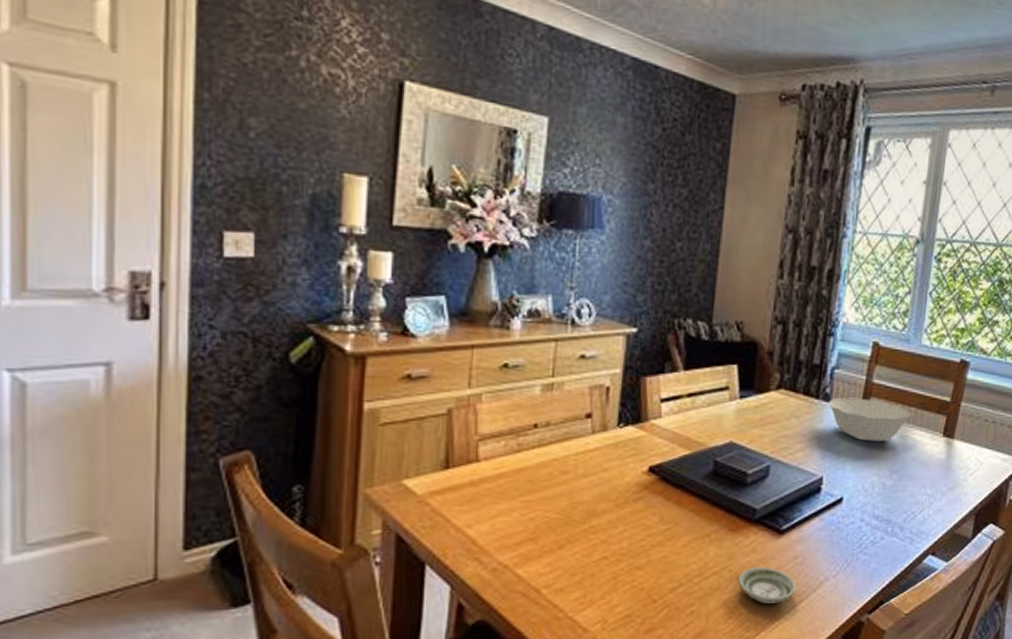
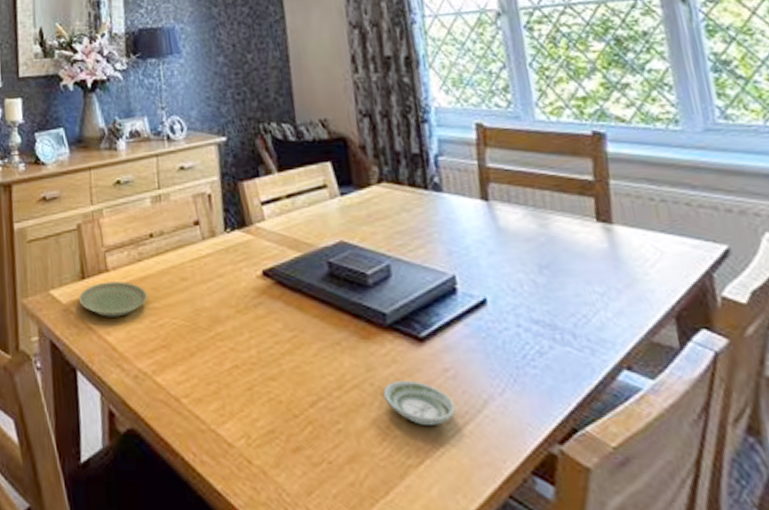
plate: none [438,473,522,509] -> present [78,281,148,317]
bowl: present [829,397,911,442] -> none [441,185,546,233]

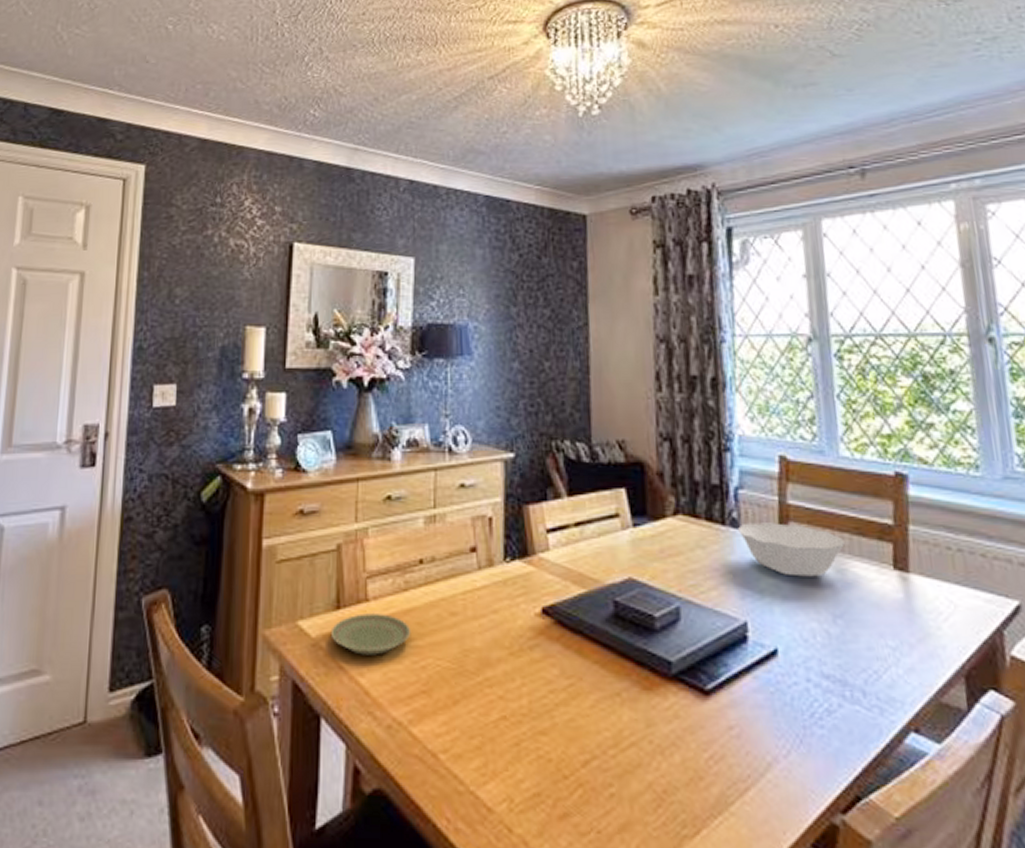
saucer: present [382,380,456,427] -> none [661,738,738,792]
bowl: none [441,185,546,233] -> present [738,523,845,577]

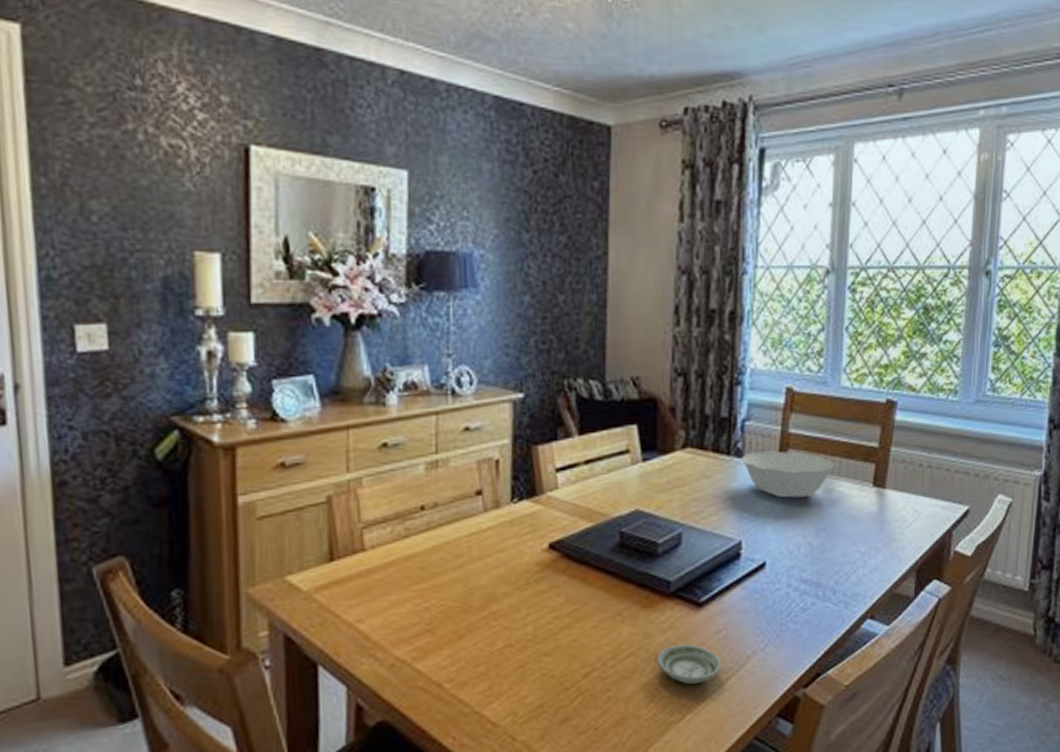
plate: present [330,613,411,655] -> none [324,562,413,603]
saucer: none [661,738,738,792] -> present [656,644,721,685]

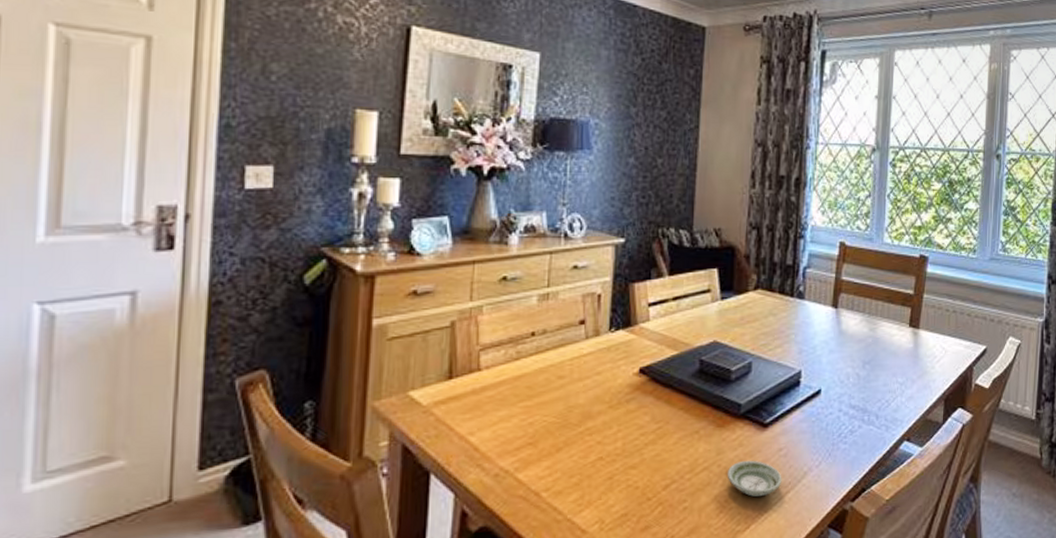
bowl: present [742,450,835,498] -> none [803,294,878,335]

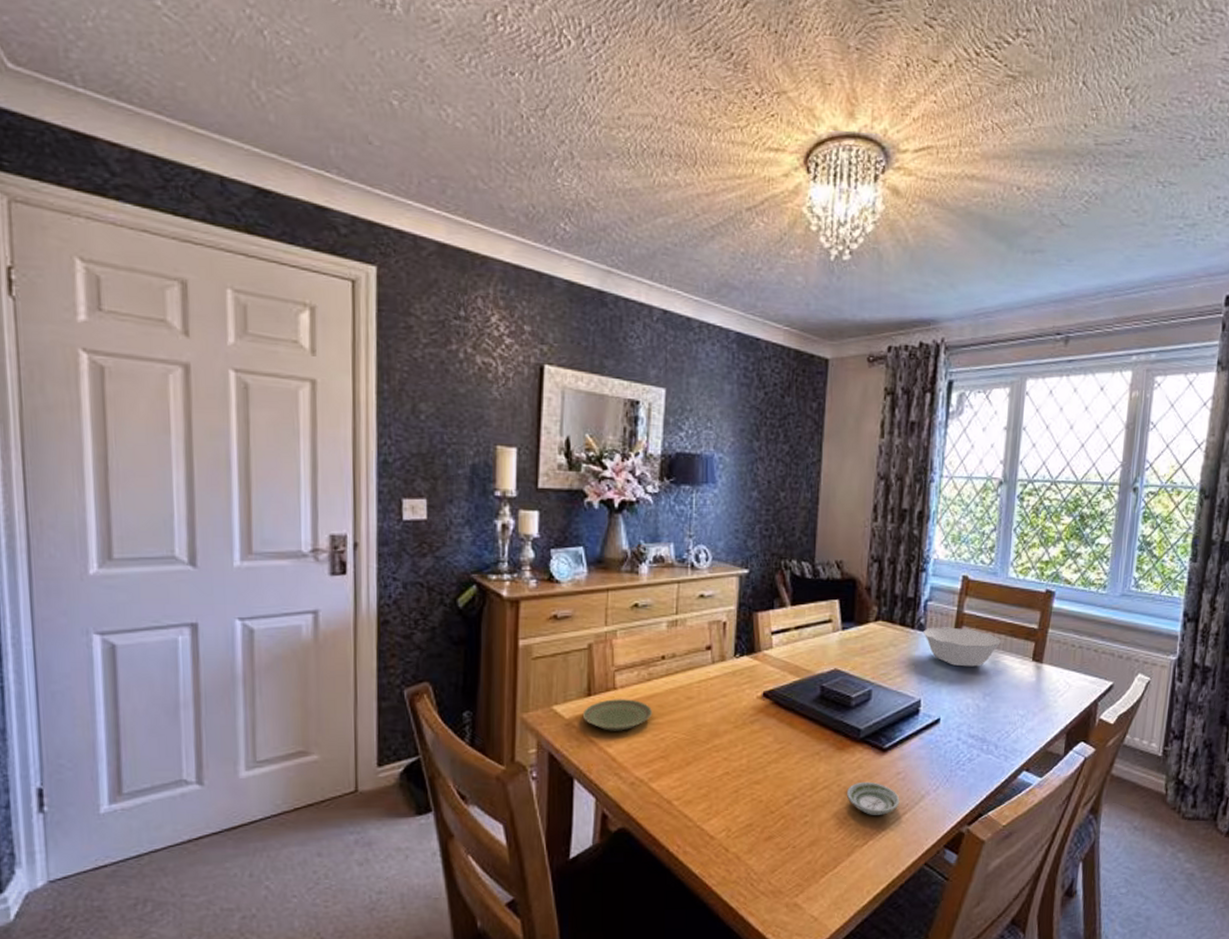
plate: none [442,381,521,417] -> present [582,699,653,731]
bowl: none [803,294,878,335] -> present [924,627,1001,667]

